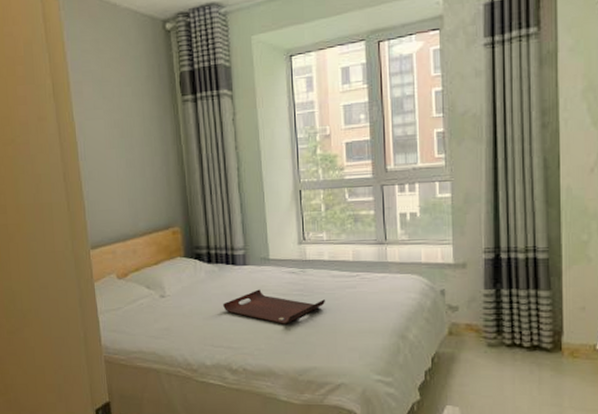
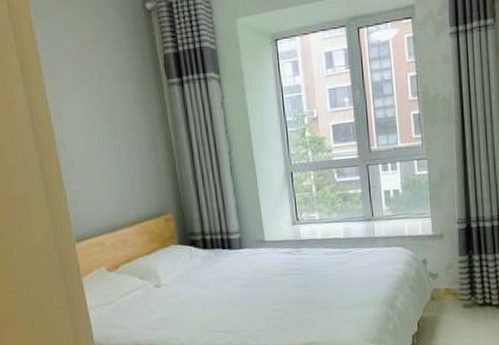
serving tray: present [223,289,325,324] -> none [221,271,320,304]

